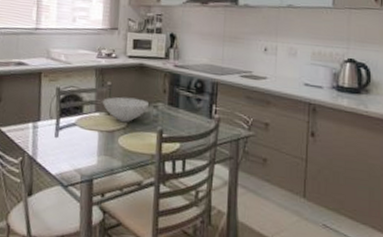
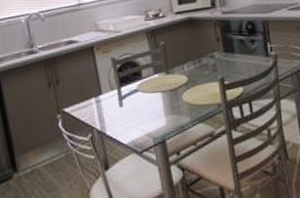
bowl: present [102,97,149,122] -> none [158,52,205,78]

